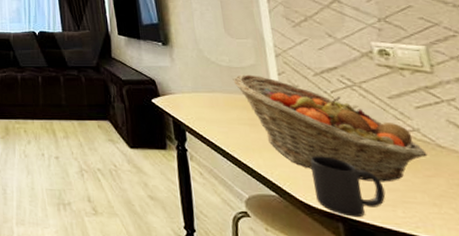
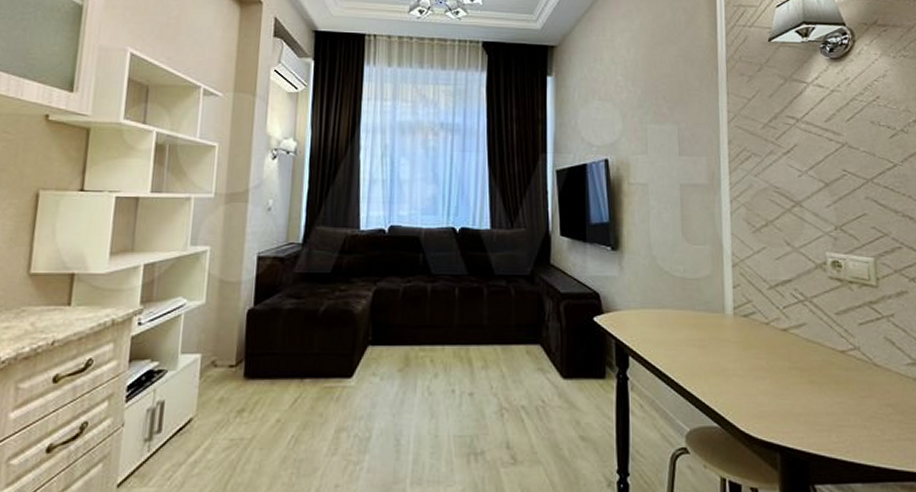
fruit basket: present [232,74,428,182] -> none [685,287,864,406]
mug: present [310,156,386,218] -> none [756,380,823,446]

